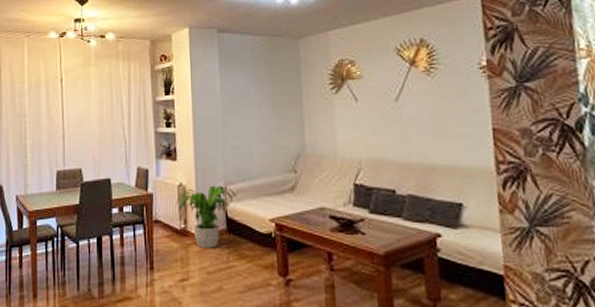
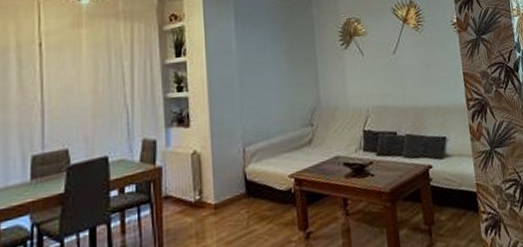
potted plant: present [176,185,237,248] -> none [189,148,256,218]

